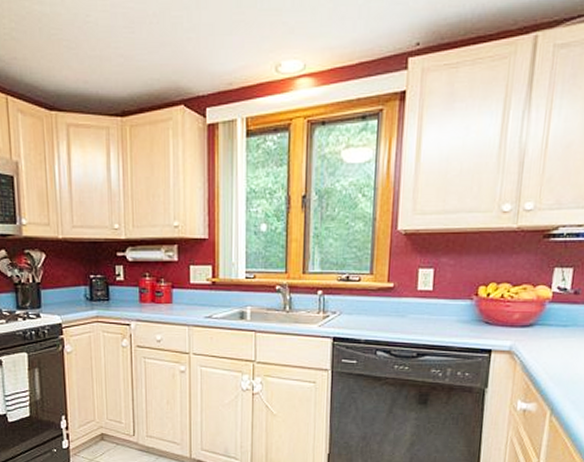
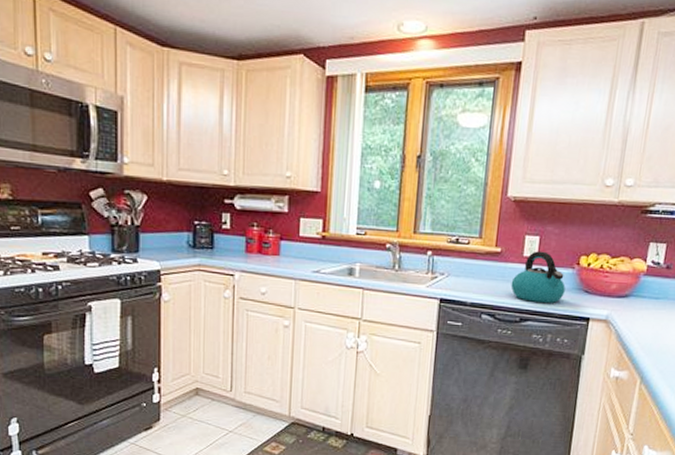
kettle: none [405,284,464,337] -> present [511,251,565,304]

